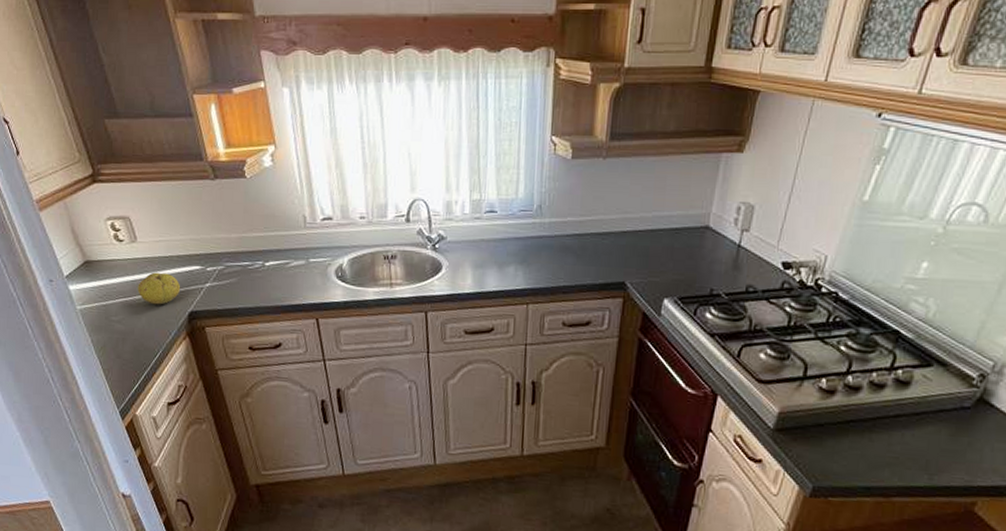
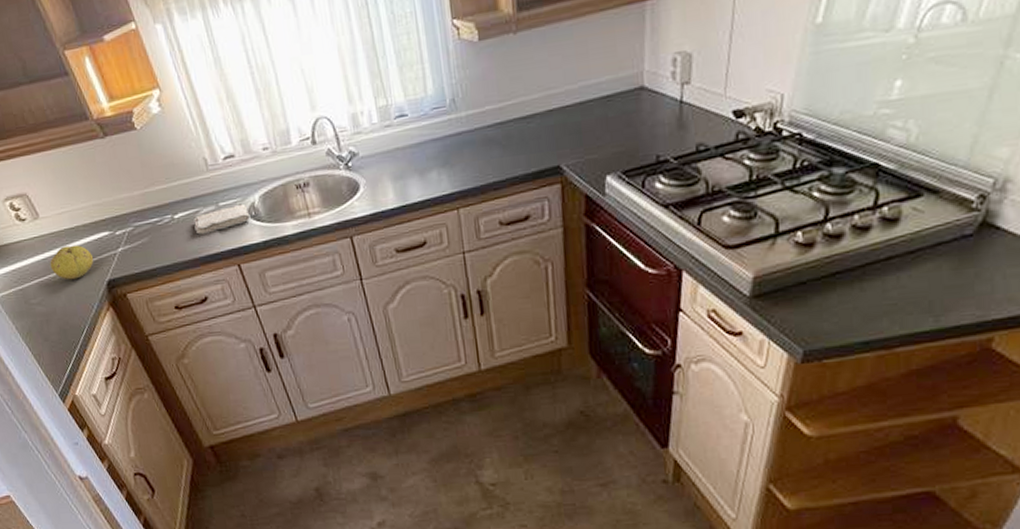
washcloth: none [282,263,337,285] -> present [193,203,251,235]

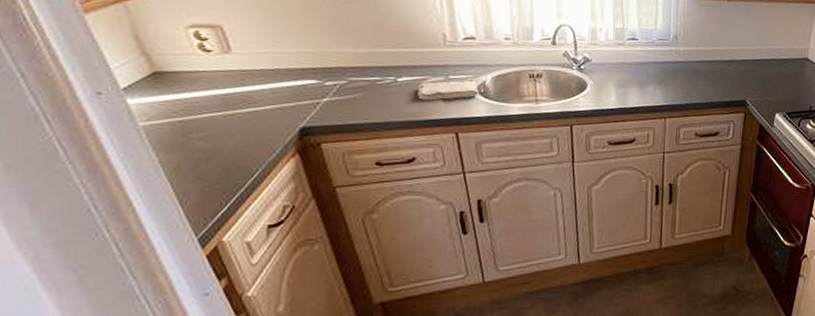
fruit: present [50,245,94,280] -> none [230,85,290,121]

